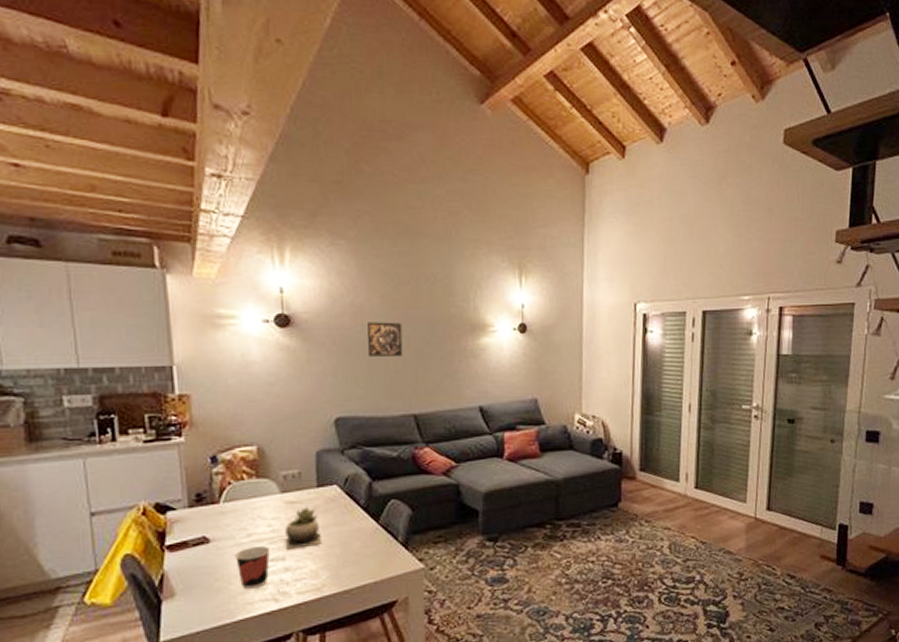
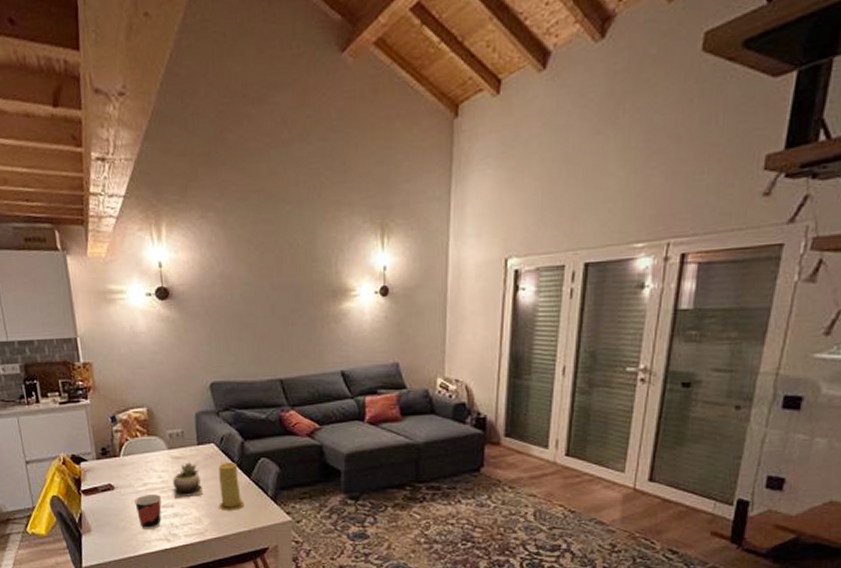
candle: none [340,506,371,561] -> present [218,463,245,511]
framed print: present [366,322,403,357] -> none [235,290,269,325]

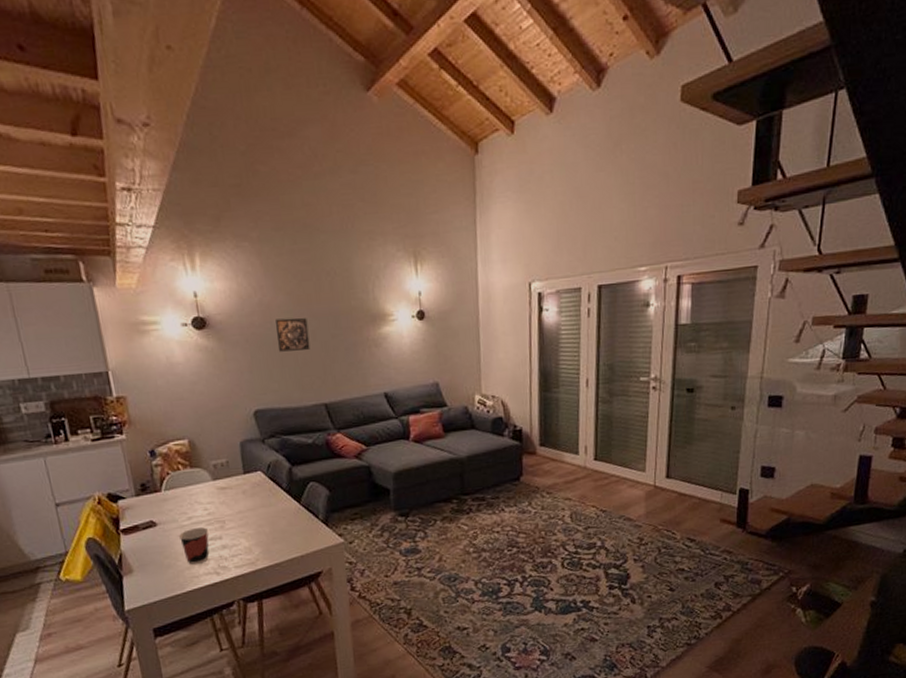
succulent plant: present [173,461,204,498] -> none [219,491,253,530]
candle: present [218,463,245,511] -> none [267,489,296,538]
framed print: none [235,290,269,325] -> present [275,317,311,352]

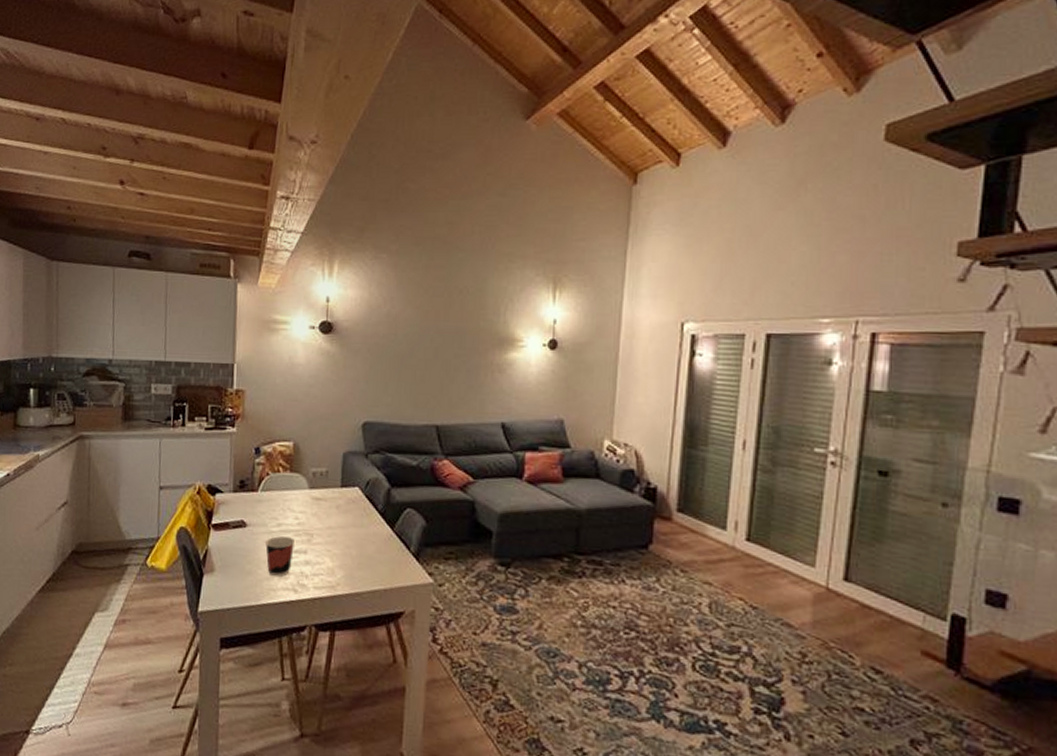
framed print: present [275,317,311,352] -> none [397,332,432,366]

